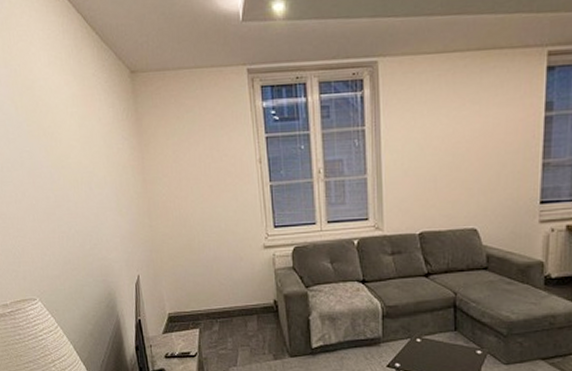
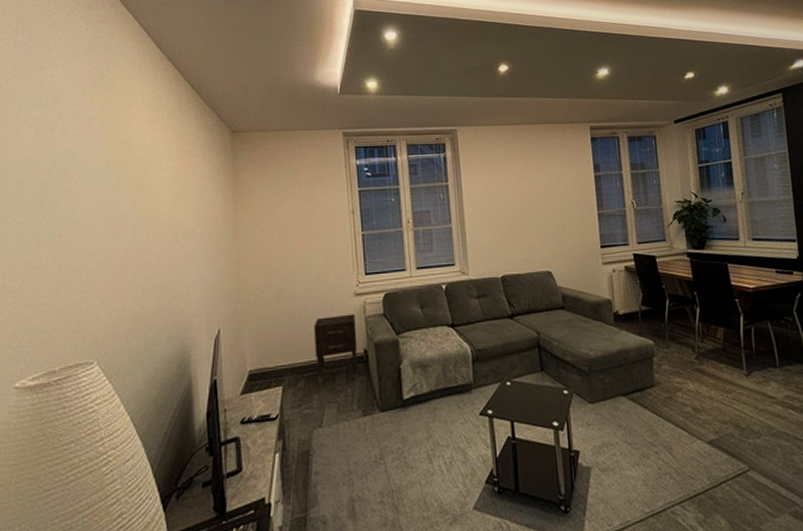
nightstand: none [225,266,268,329] -> present [313,314,358,384]

